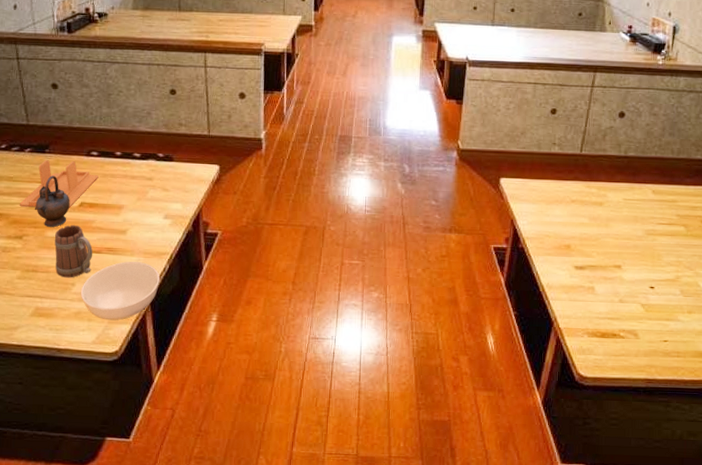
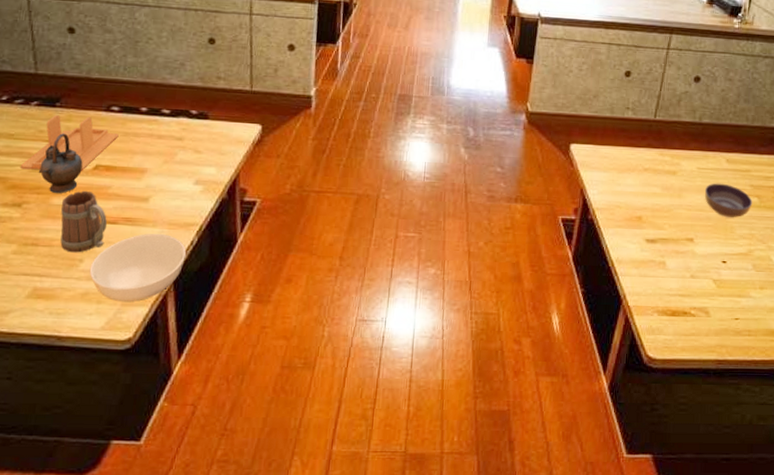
bowl: none [631,213,680,246] -> present [704,183,753,218]

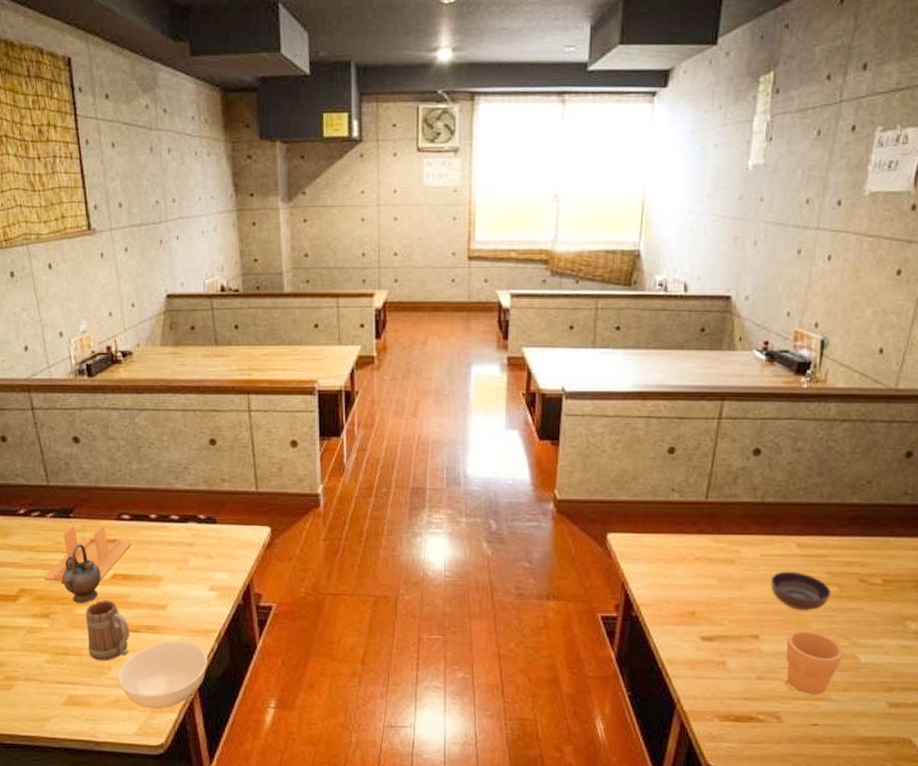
cup: none [715,234,761,292] -> present [786,630,843,695]

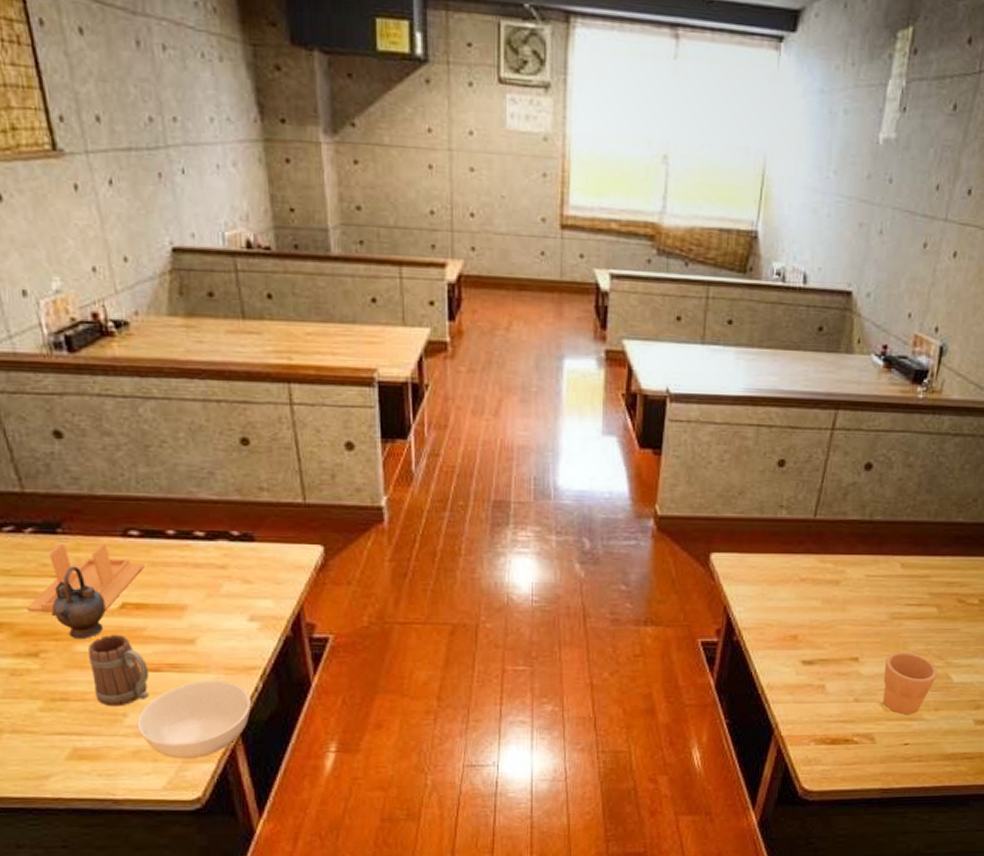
bowl: present [770,571,832,611] -> none [873,592,931,633]

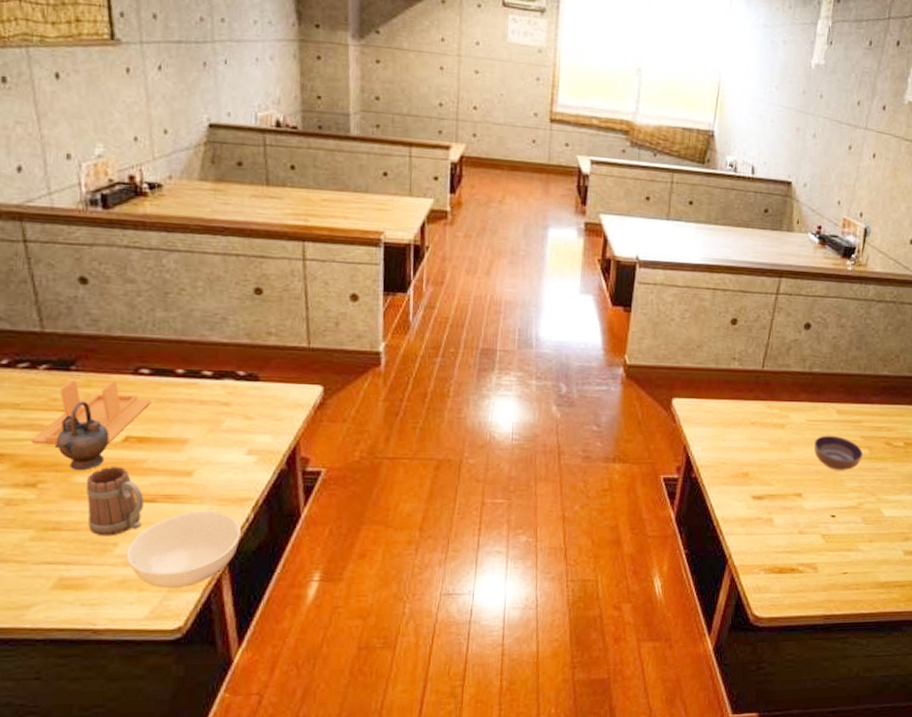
bowl: none [873,592,931,633] -> present [814,435,864,471]
cup: present [882,651,938,715] -> none [823,488,871,546]

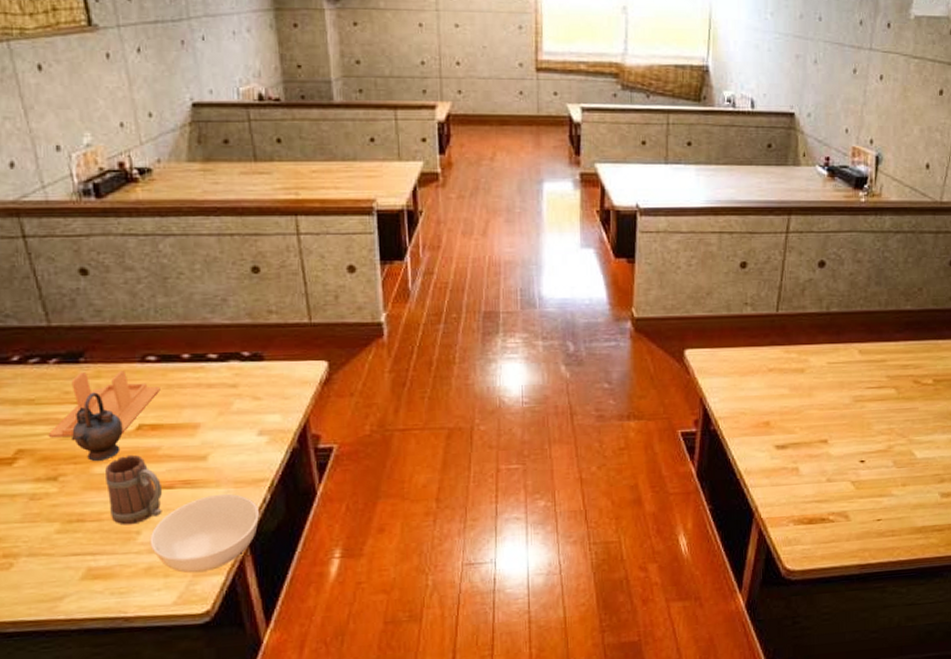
bowl: present [814,435,864,471] -> none [836,377,890,414]

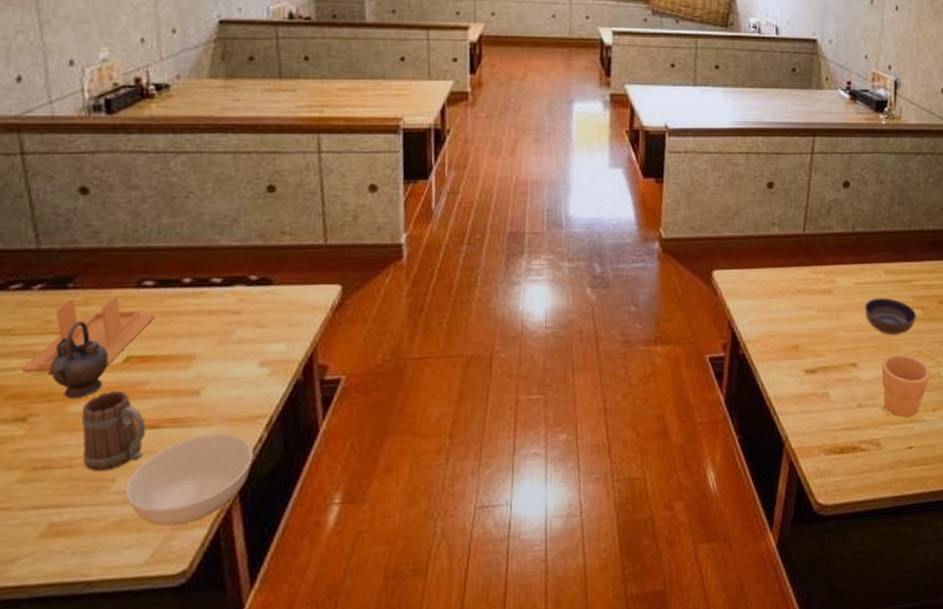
bowl: none [836,377,890,414] -> present [864,297,917,336]
cup: none [852,431,902,492] -> present [881,354,930,418]

